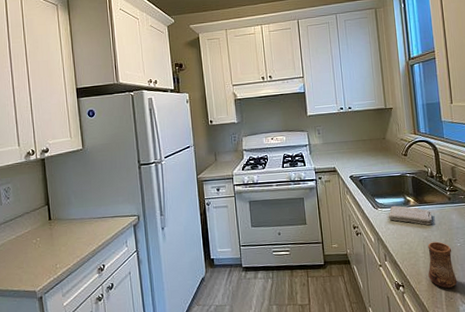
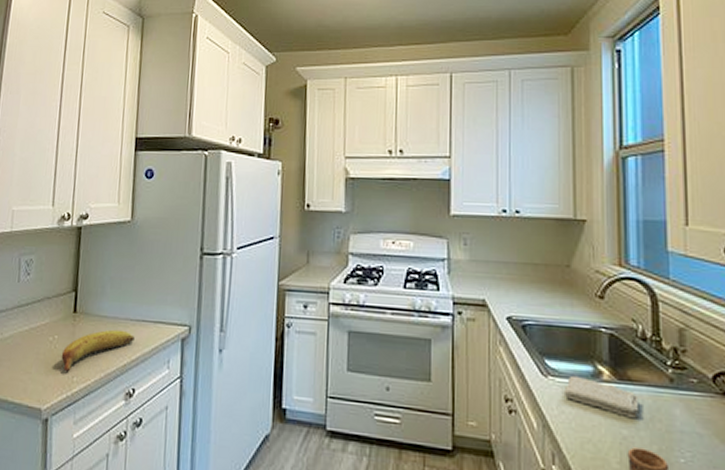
fruit: none [44,226,99,262] -> present [61,329,135,373]

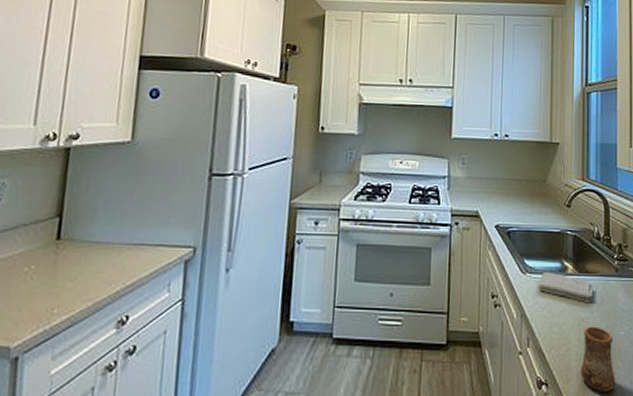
fruit: present [61,329,135,373] -> none [38,255,131,304]

